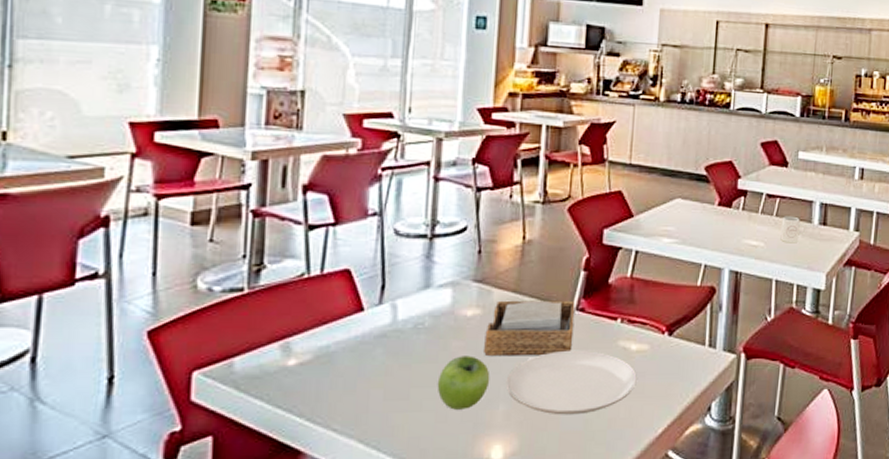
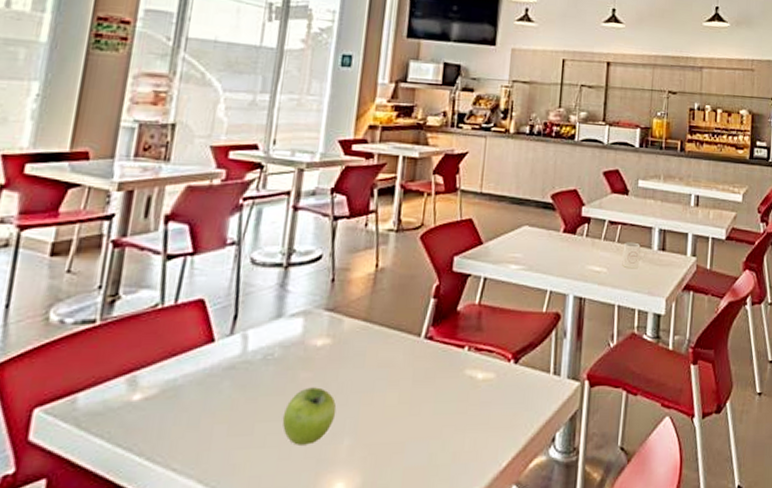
napkin holder: present [484,300,576,357] -> none [331,328,424,388]
plate: present [505,350,637,415] -> none [351,379,483,449]

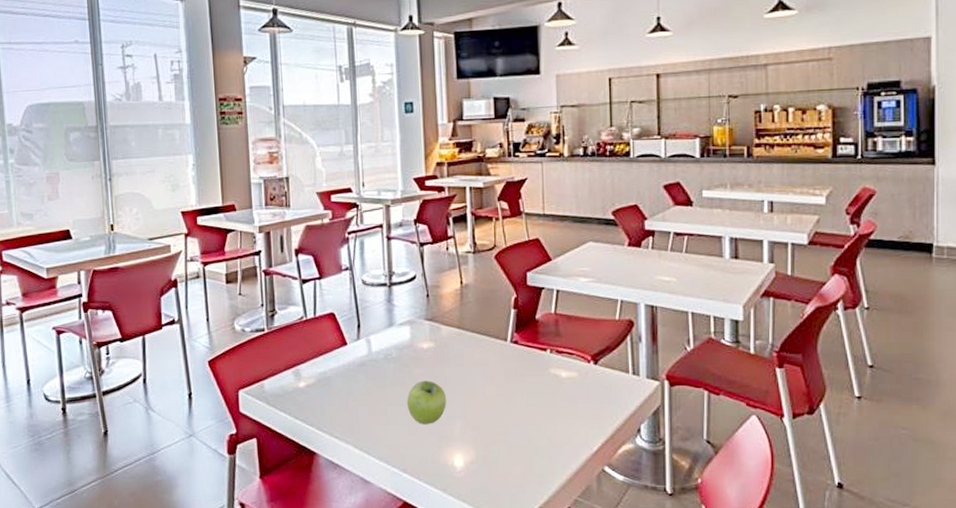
mug: present [622,242,648,269] -> none [692,252,719,278]

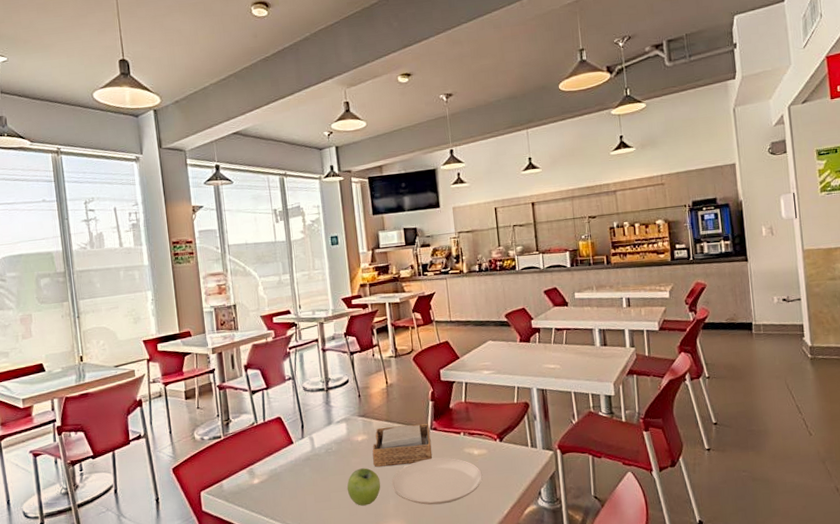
napkin holder: none [439,334,511,382] -> present [372,423,433,468]
plate: none [459,376,570,432] -> present [391,457,482,505]

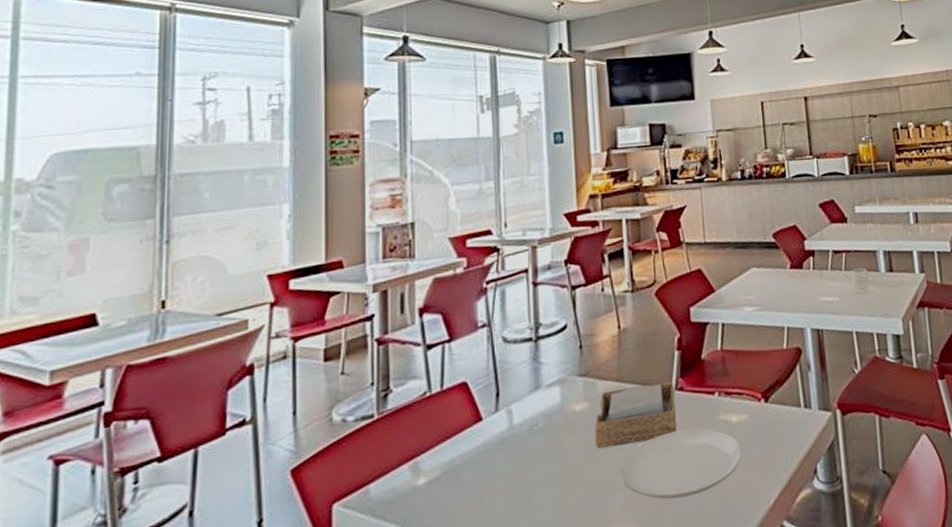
fruit: present [347,468,381,506] -> none [556,450,605,508]
mug: none [570,342,592,364] -> present [850,267,877,295]

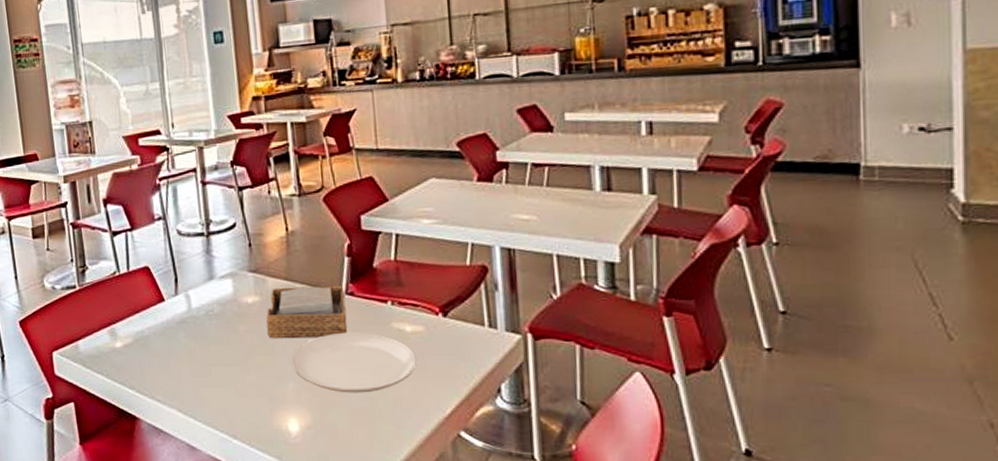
mug: present [850,267,877,295] -> none [554,184,588,215]

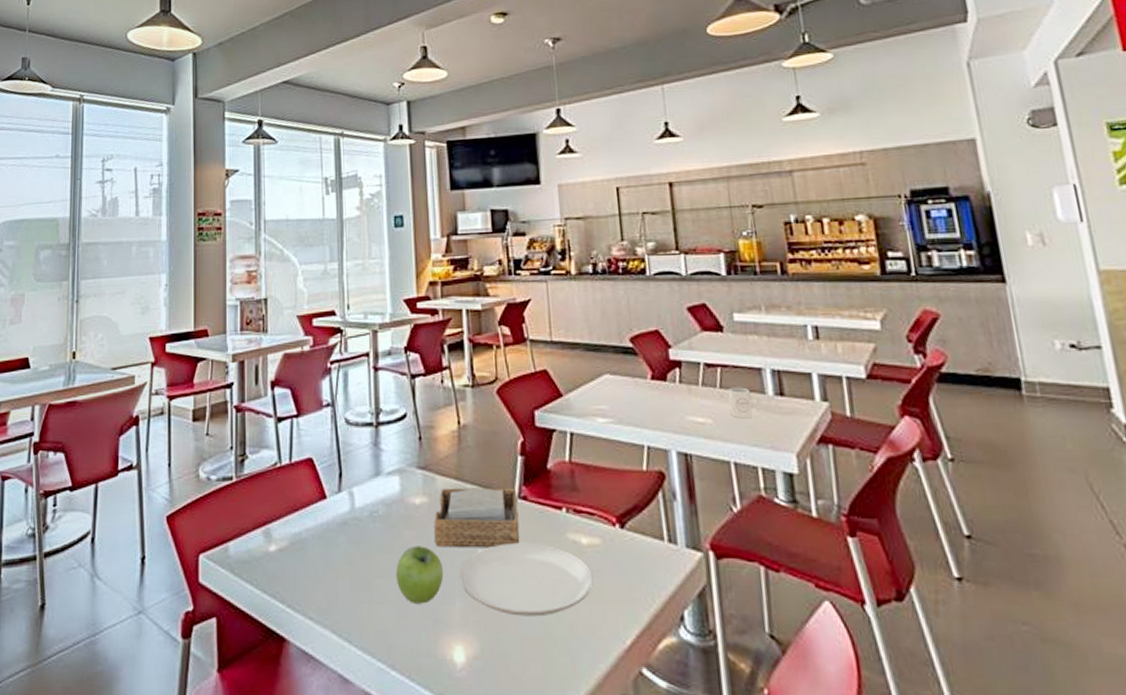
fruit: none [232,338,277,386] -> present [395,546,444,604]
mug: none [554,184,588,215] -> present [727,387,762,419]

